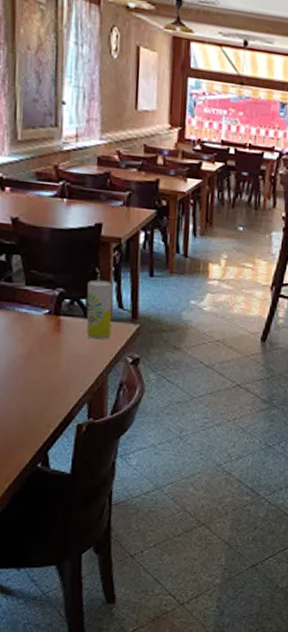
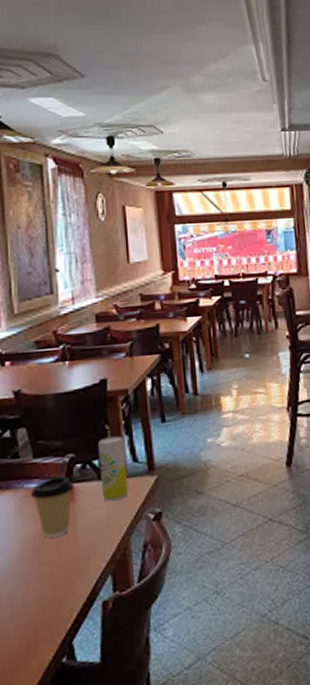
coffee cup: none [20,306,61,361] -> present [30,475,74,538]

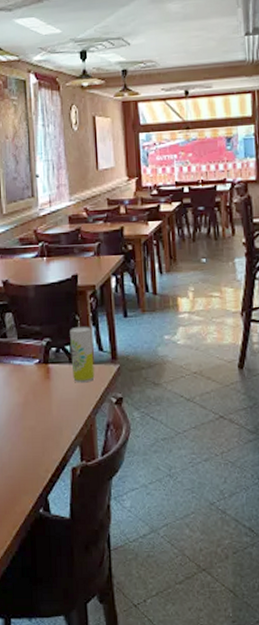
coffee cup: present [30,475,74,538] -> none [15,356,50,408]

